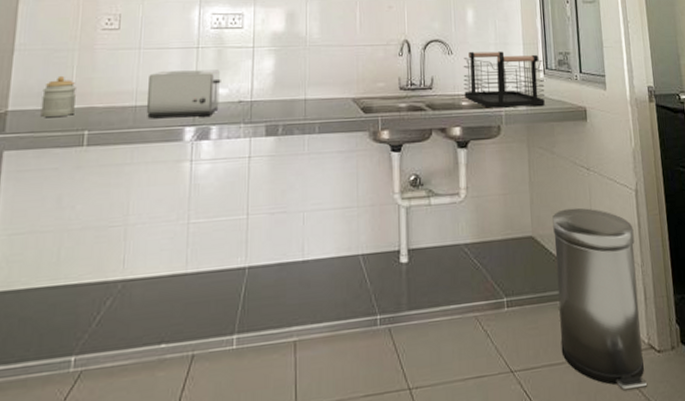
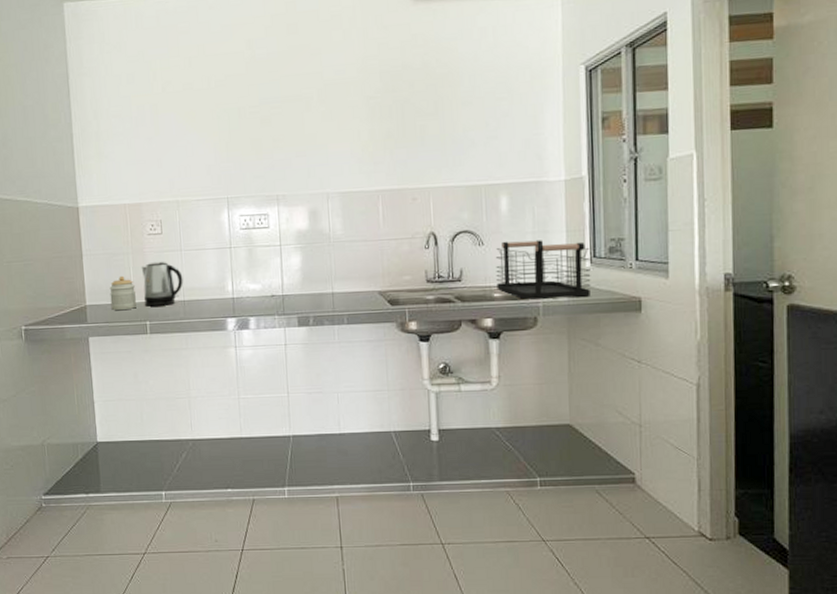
kettle: none [84,60,138,113] -> present [141,261,184,307]
toaster: present [146,70,221,119] -> none [192,267,254,311]
pedal bin: present [552,207,648,391] -> none [594,399,694,571]

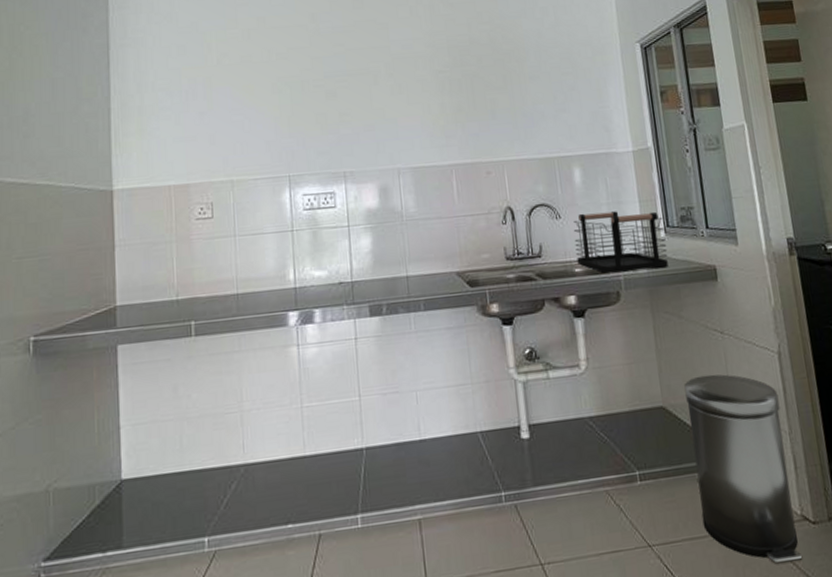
jar: present [109,275,137,311] -> none [146,268,180,311]
kettle: present [141,261,184,307] -> none [186,249,237,304]
pedal bin: none [594,399,694,571] -> present [684,374,803,565]

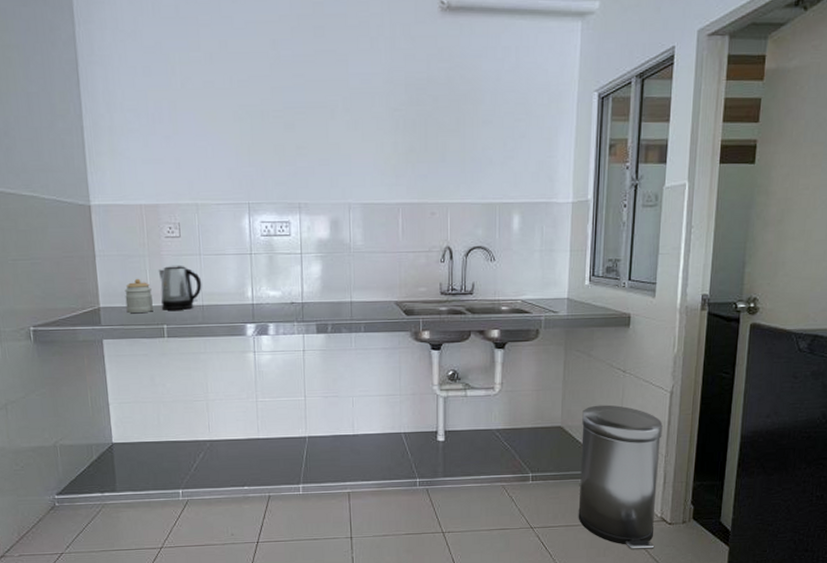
jar: none [146,268,180,311] -> present [124,278,154,314]
kettle: none [186,249,237,304] -> present [158,265,202,310]
dish rack: present [573,211,668,274] -> none [505,258,590,313]

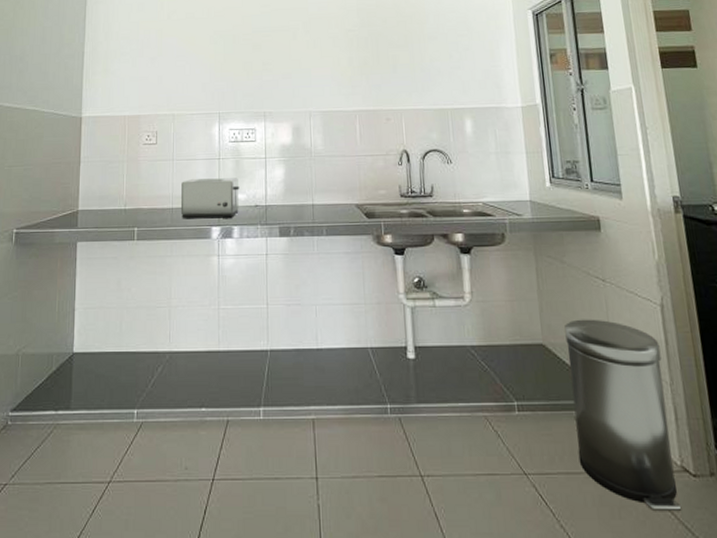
jar: present [124,278,154,314] -> none [102,182,128,217]
kettle: present [158,265,202,310] -> none [134,169,173,213]
toaster: none [211,274,274,316] -> present [180,178,240,219]

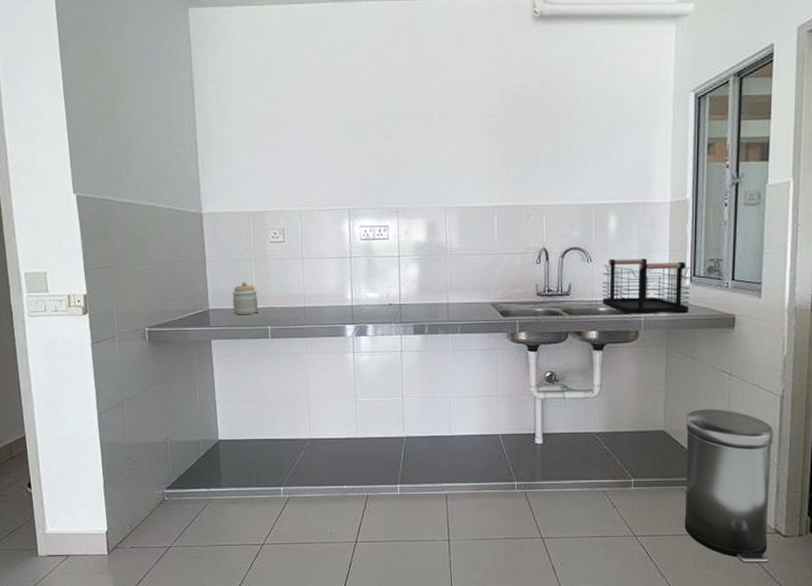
jar: none [102,182,128,217] -> present [232,281,259,315]
toaster: present [180,178,240,219] -> none [313,276,373,318]
dish rack: none [463,160,553,216] -> present [602,258,690,314]

